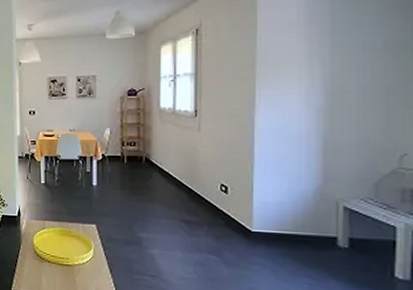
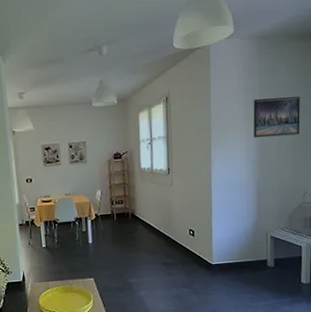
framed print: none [319,28,396,80] -> present [253,96,300,138]

